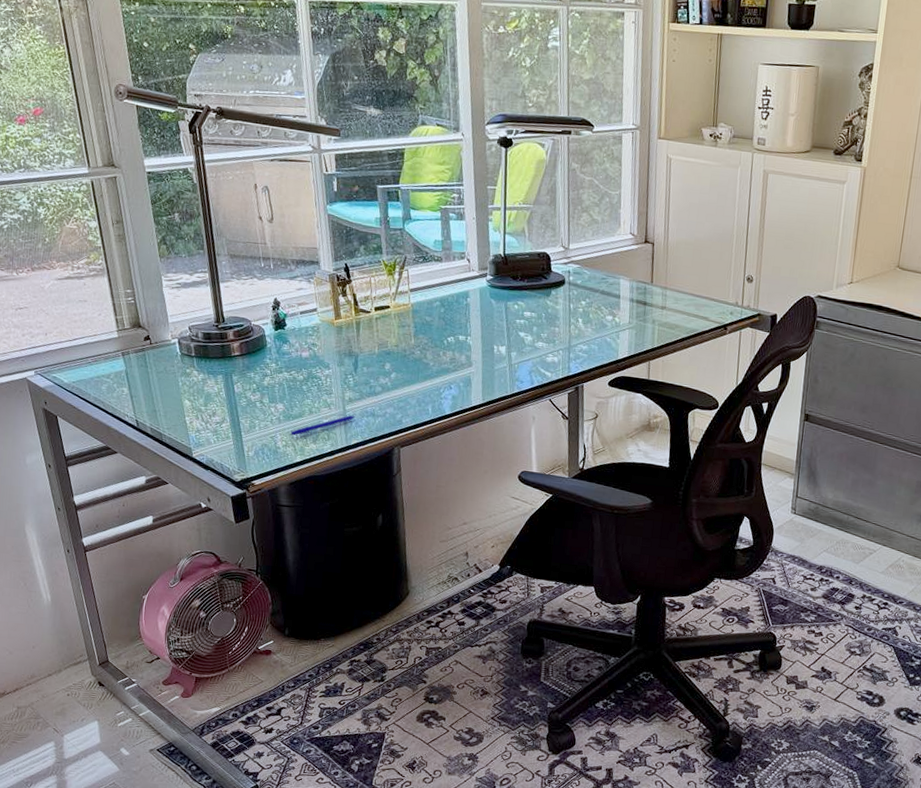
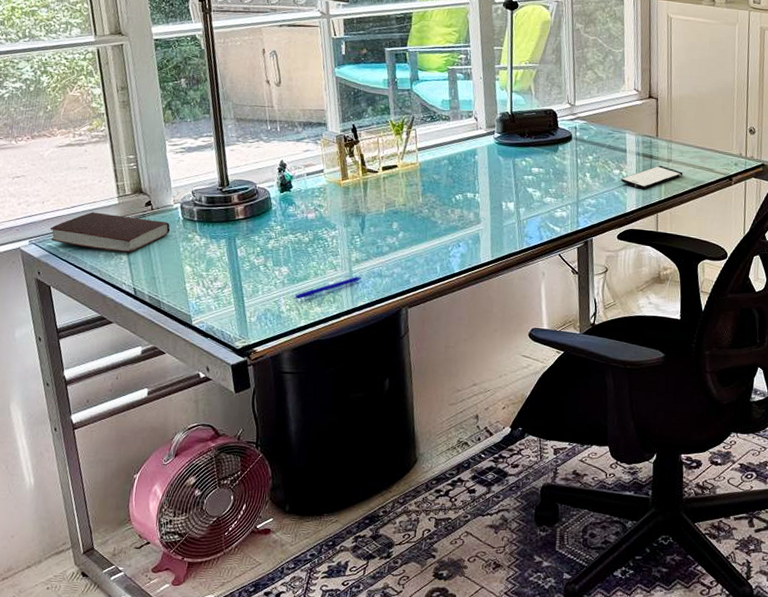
book: none [54,344,169,386] -> present [50,212,170,253]
smartphone: none [613,312,677,336] -> present [621,165,683,189]

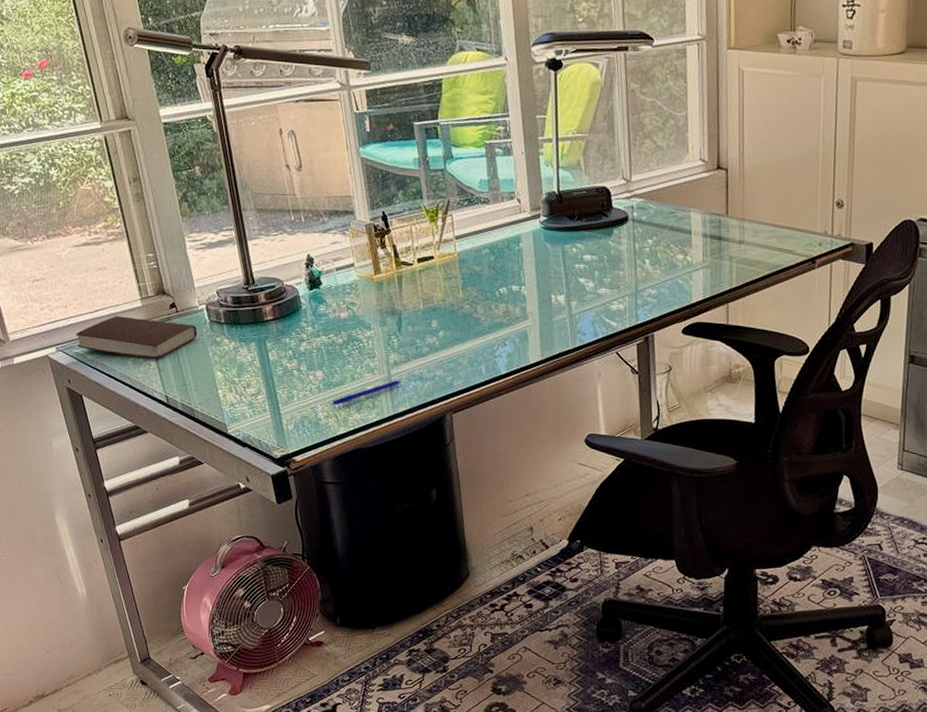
smartphone: present [621,165,683,189] -> none [685,248,758,276]

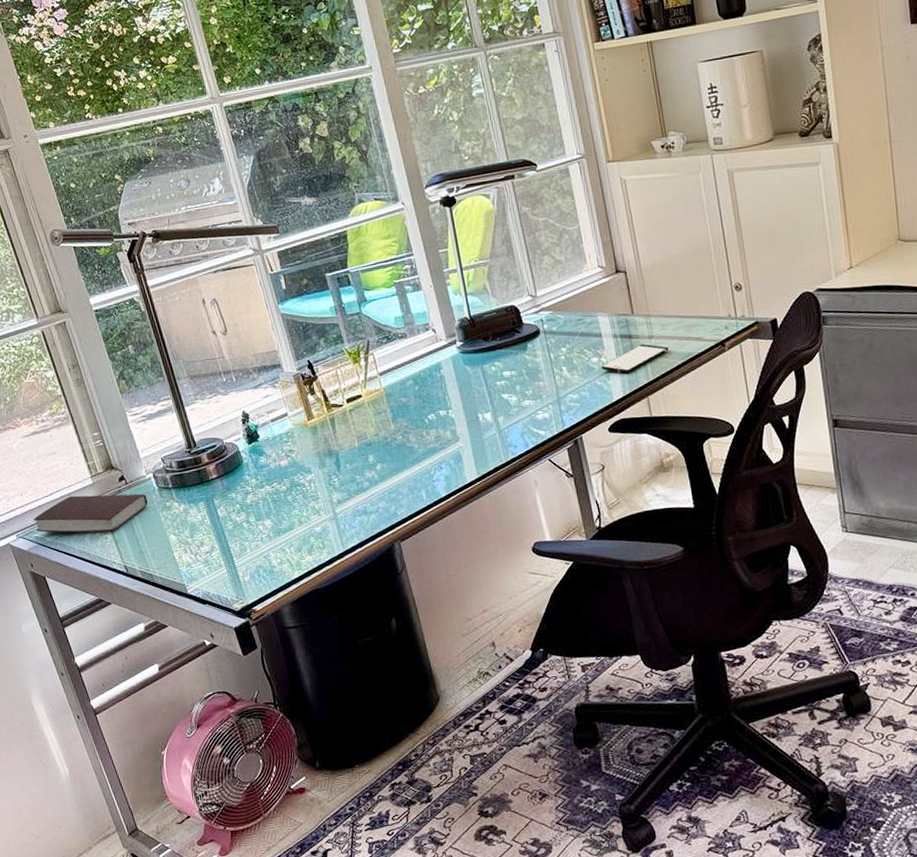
pen: present [332,380,402,405] -> none [283,517,348,551]
smartphone: none [685,248,758,276] -> present [601,344,669,374]

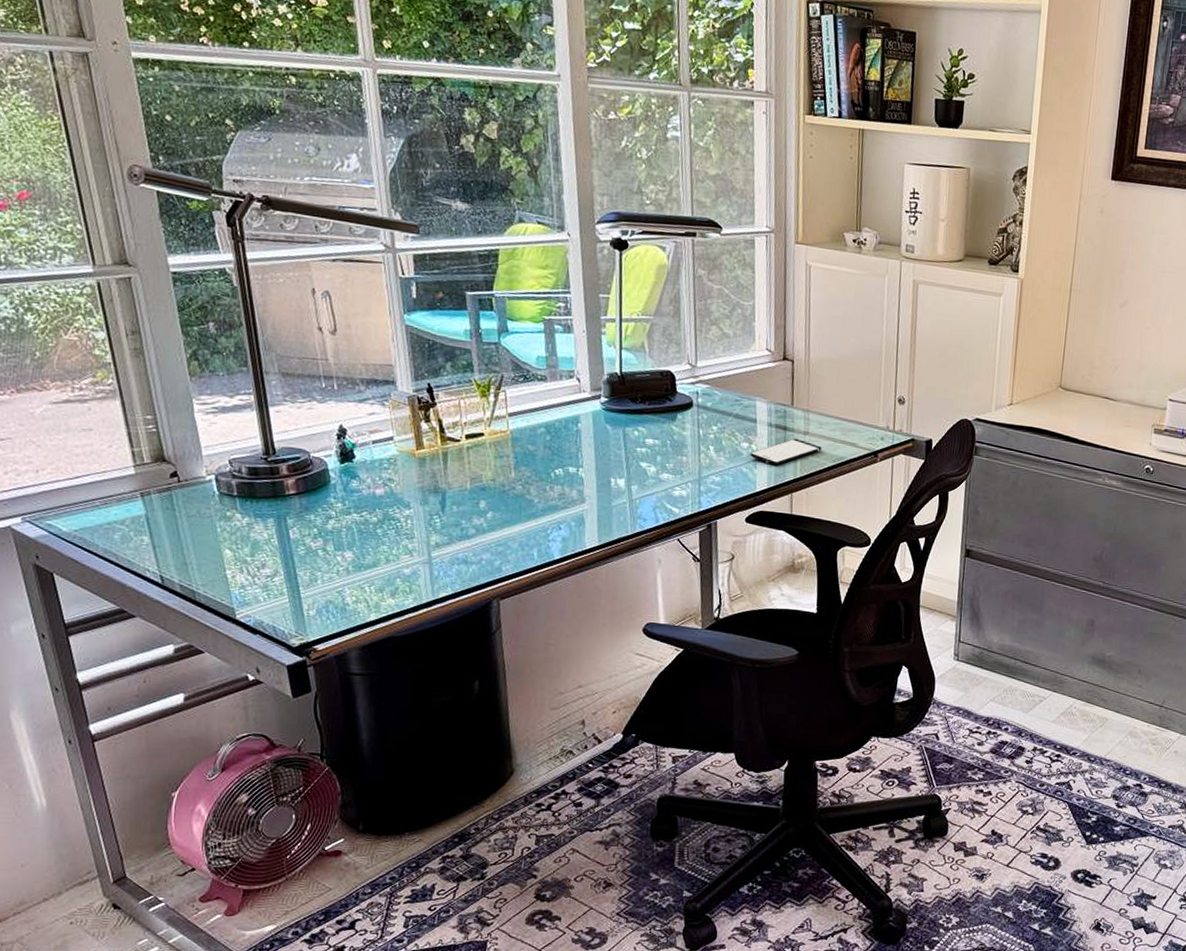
book: present [33,493,148,533] -> none [48,483,204,534]

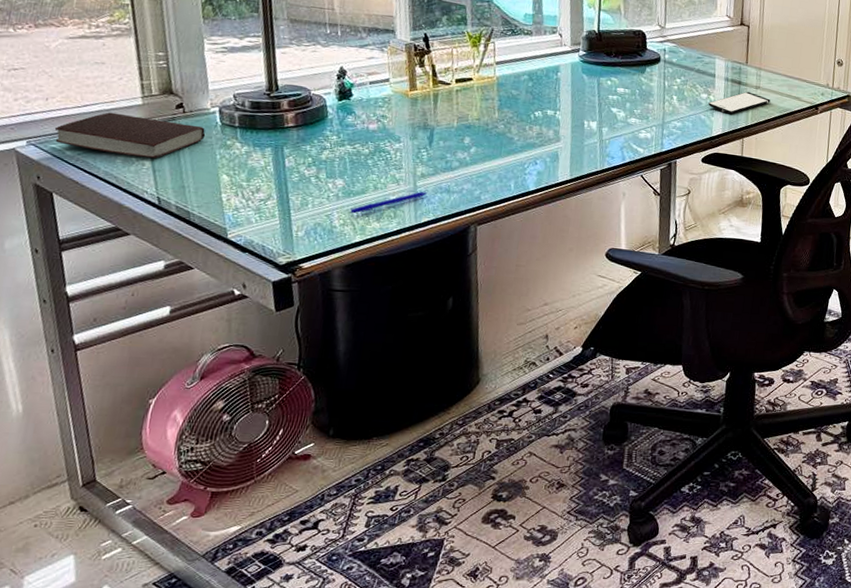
book: none [48,483,204,534] -> present [54,112,206,159]
pen: none [362,563,444,589] -> present [350,192,428,214]

